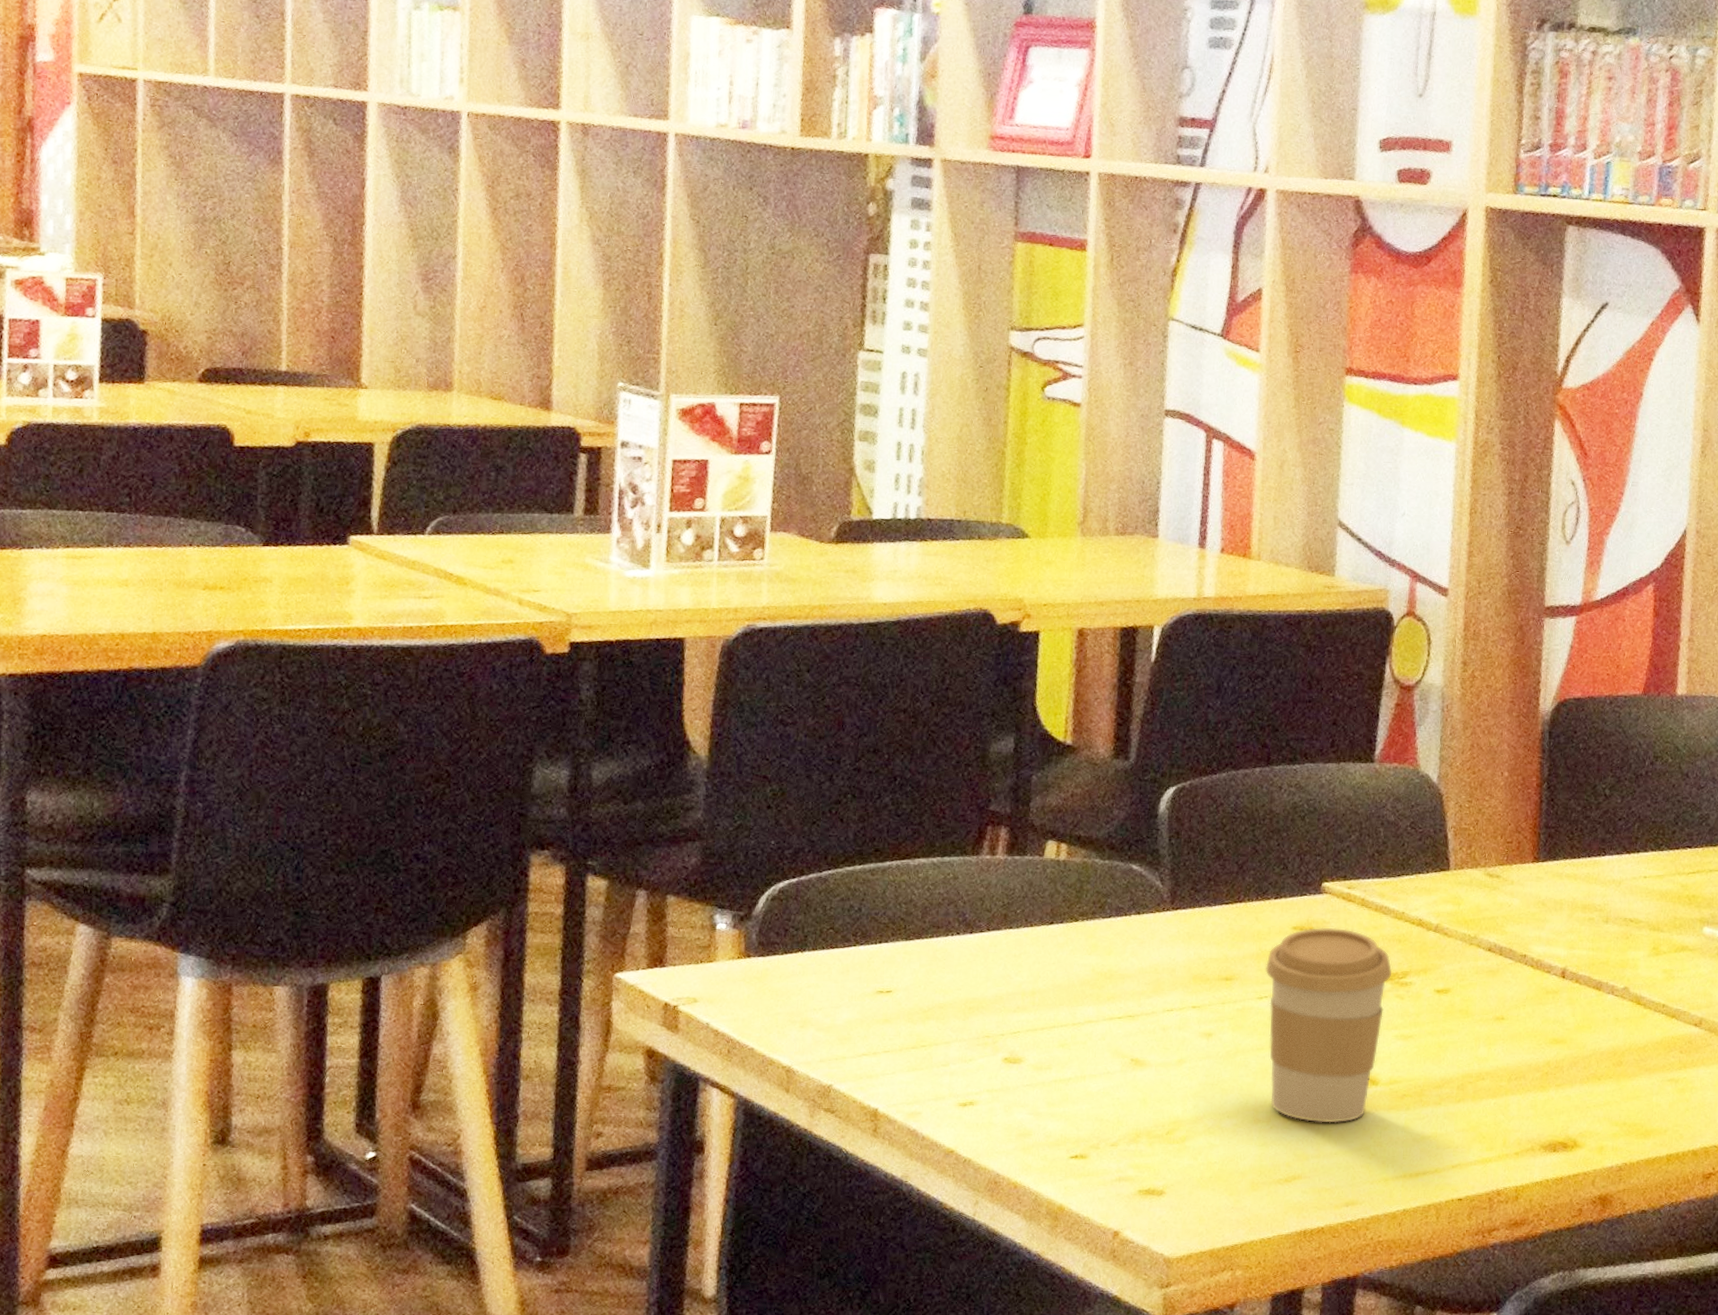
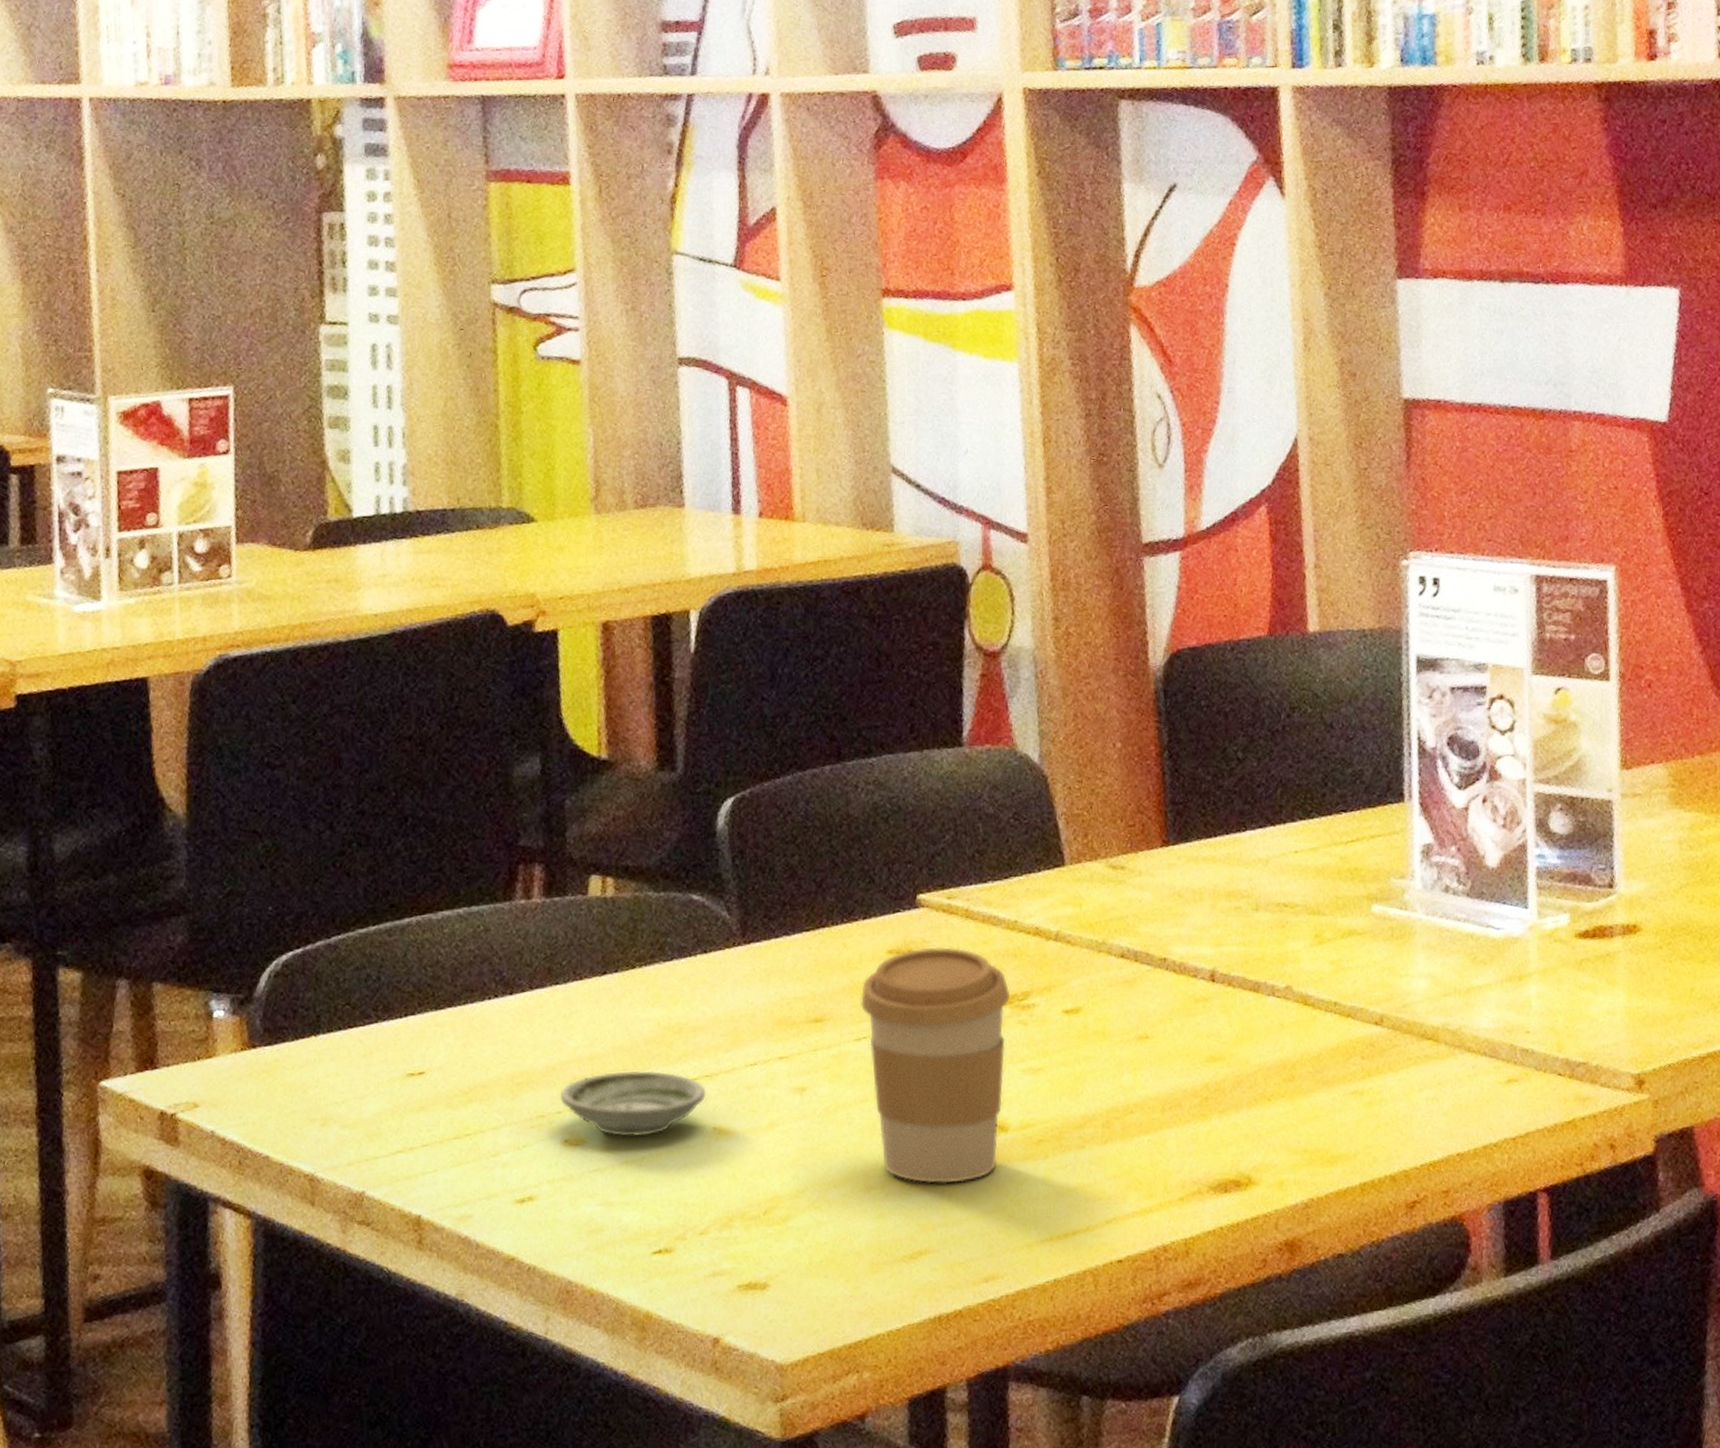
saucer: none [1004,1005,1128,1061] -> present [559,1070,706,1137]

